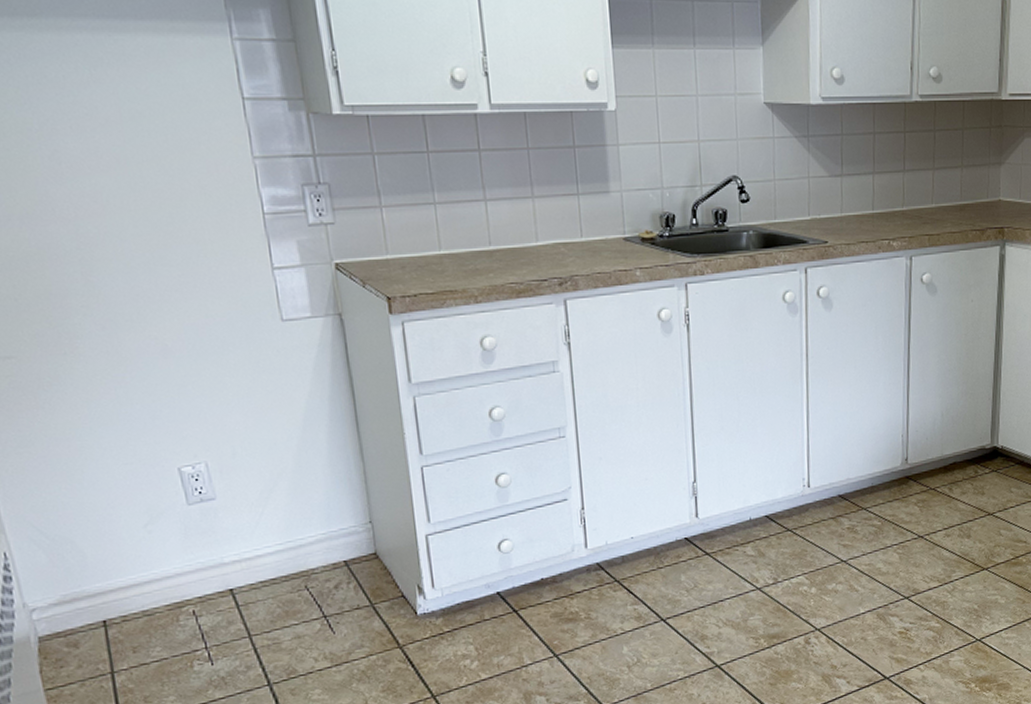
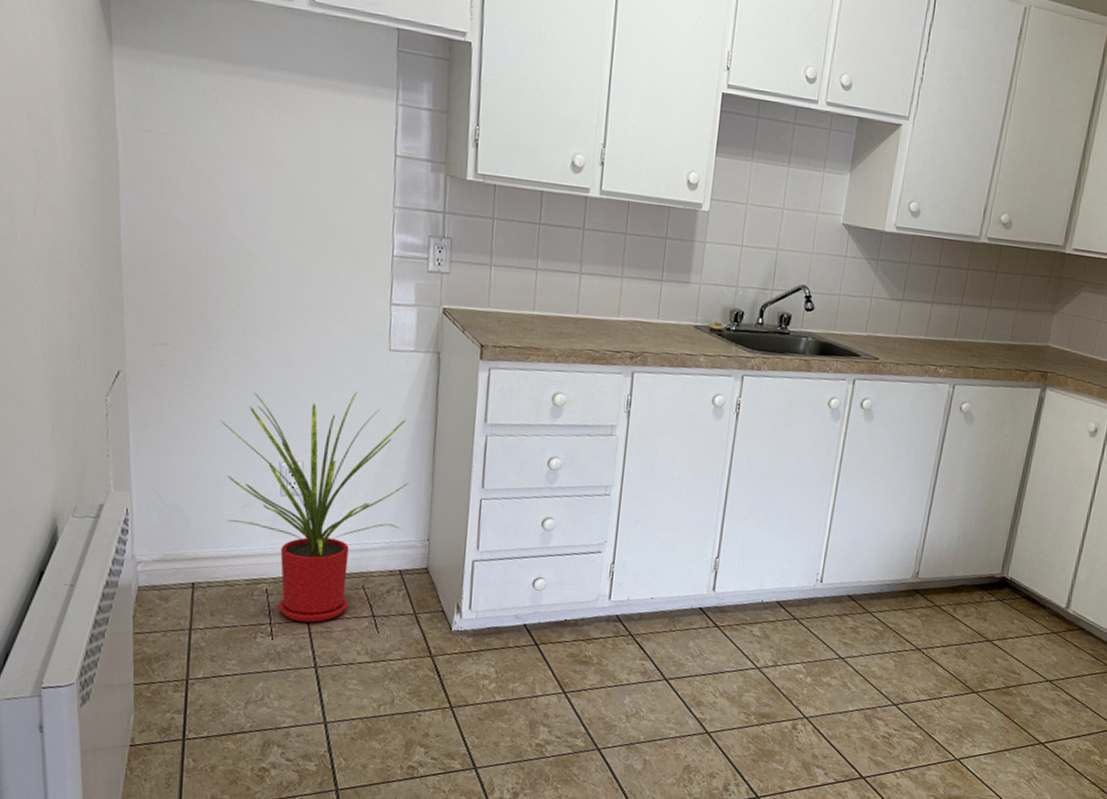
house plant: none [96,372,336,640] -> present [220,391,409,623]

